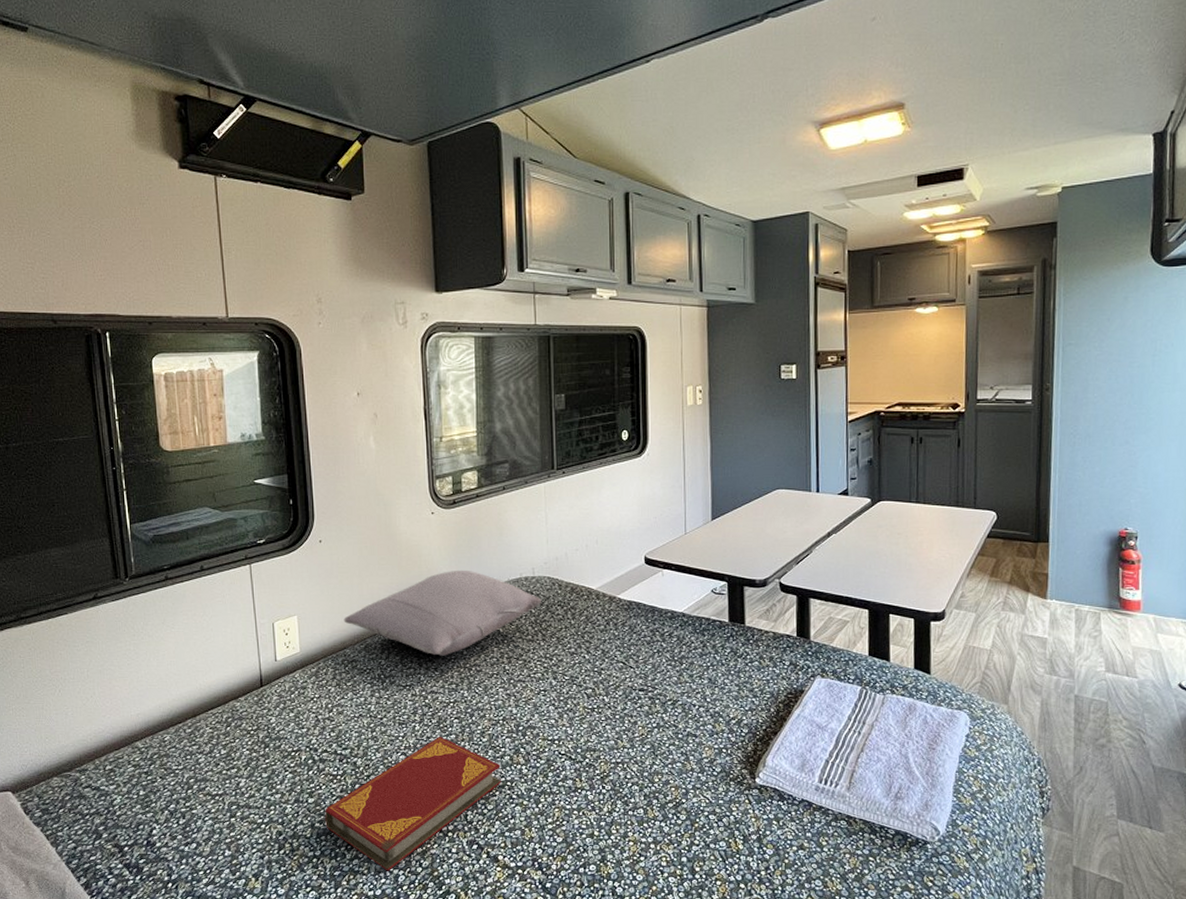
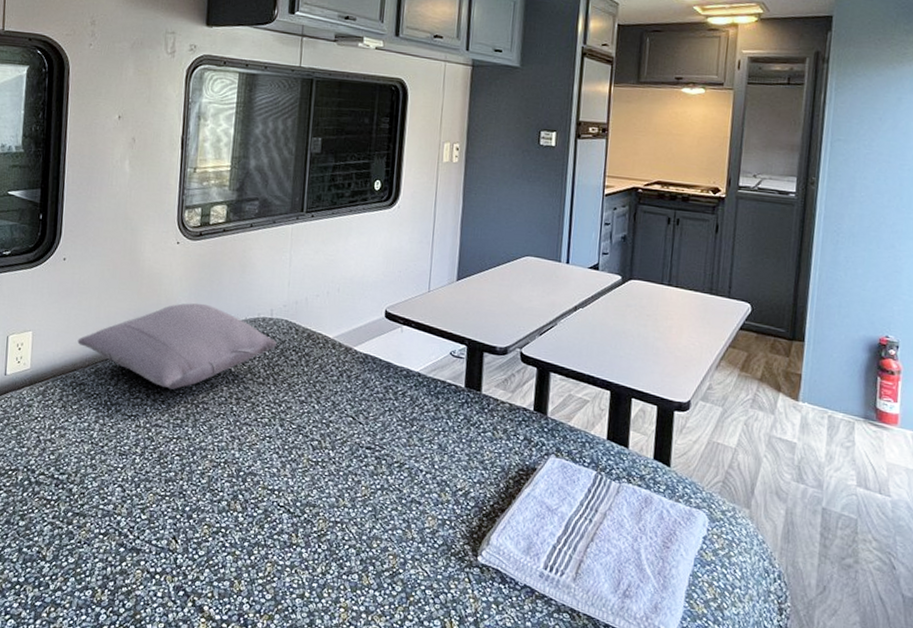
hardback book: present [325,737,501,871] -> none [33,472,217,608]

